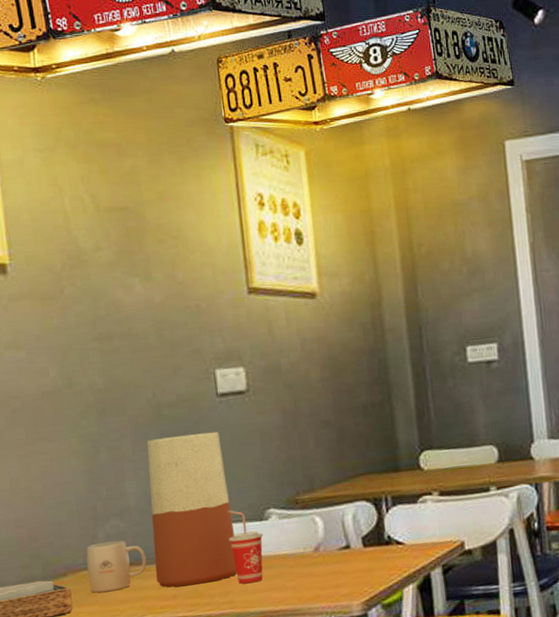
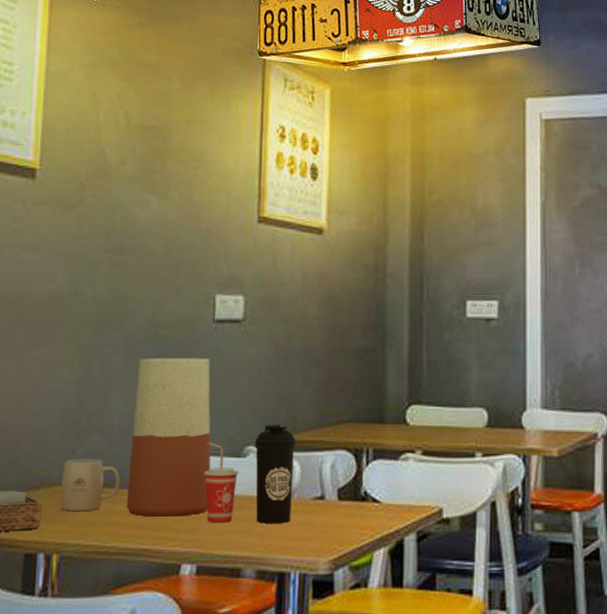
water bottle: none [274,486,320,578] -> present [254,425,295,523]

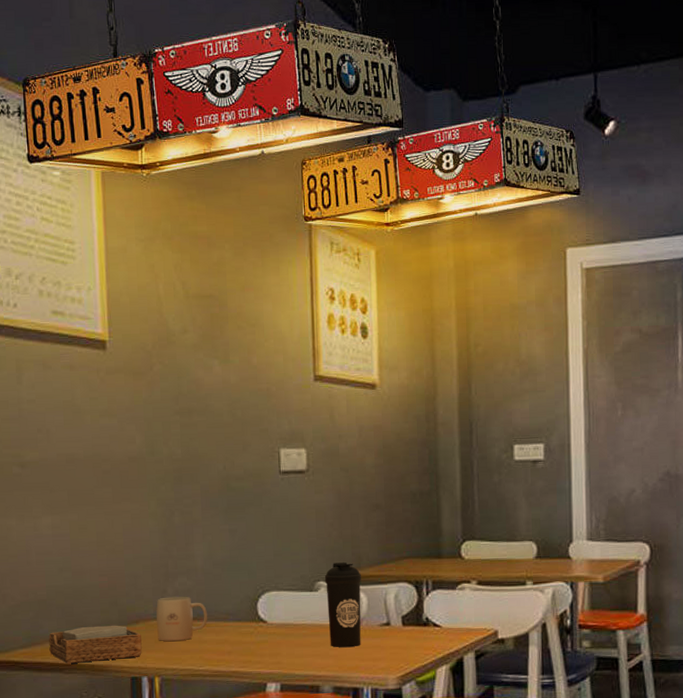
vase: present [126,358,211,517] -> none [214,506,286,644]
beverage cup: present [204,442,239,523] -> none [281,579,312,648]

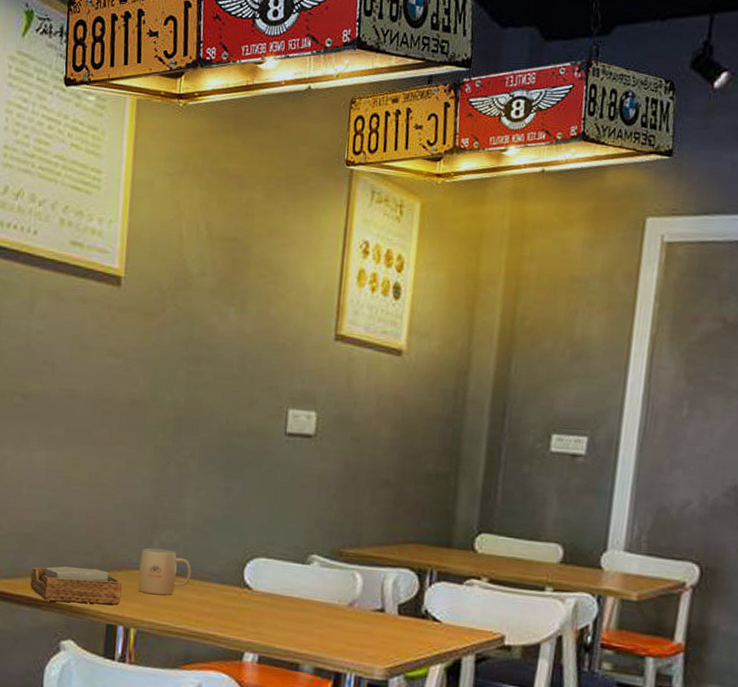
water bottle: present [324,562,361,647] -> none [316,537,359,629]

